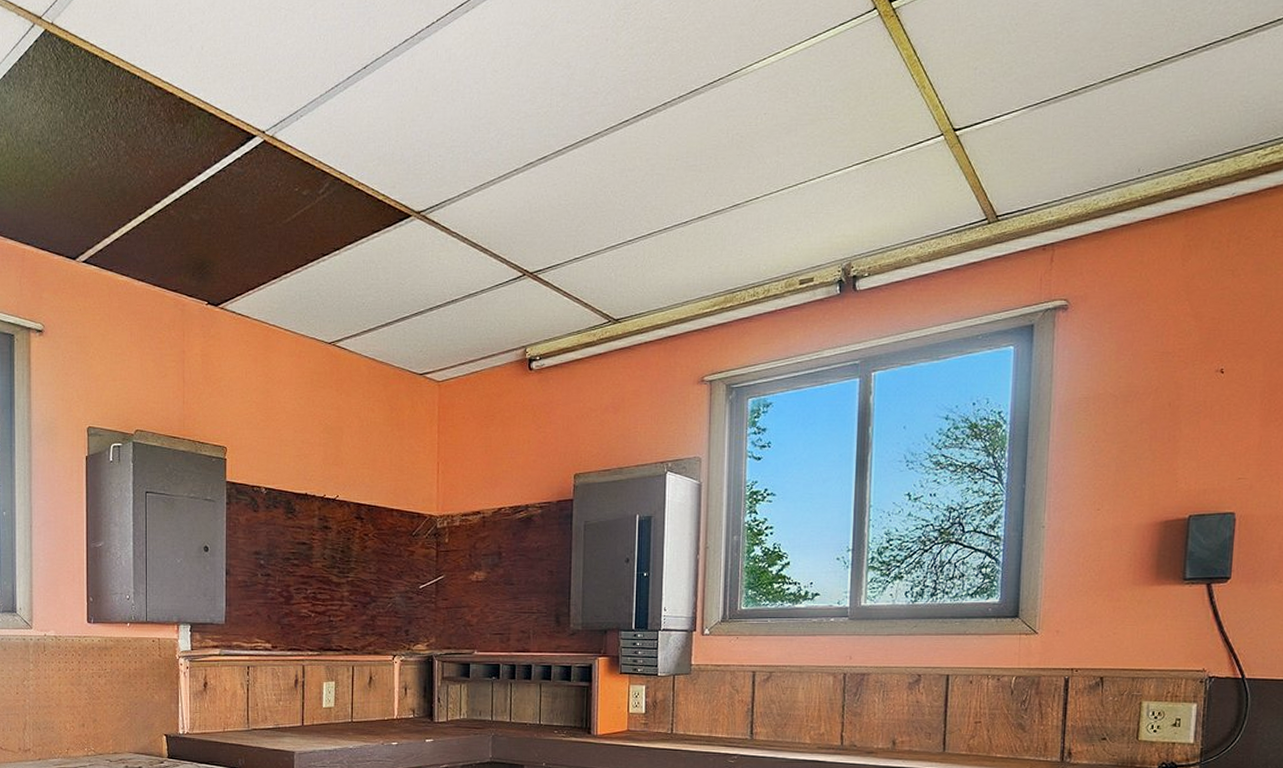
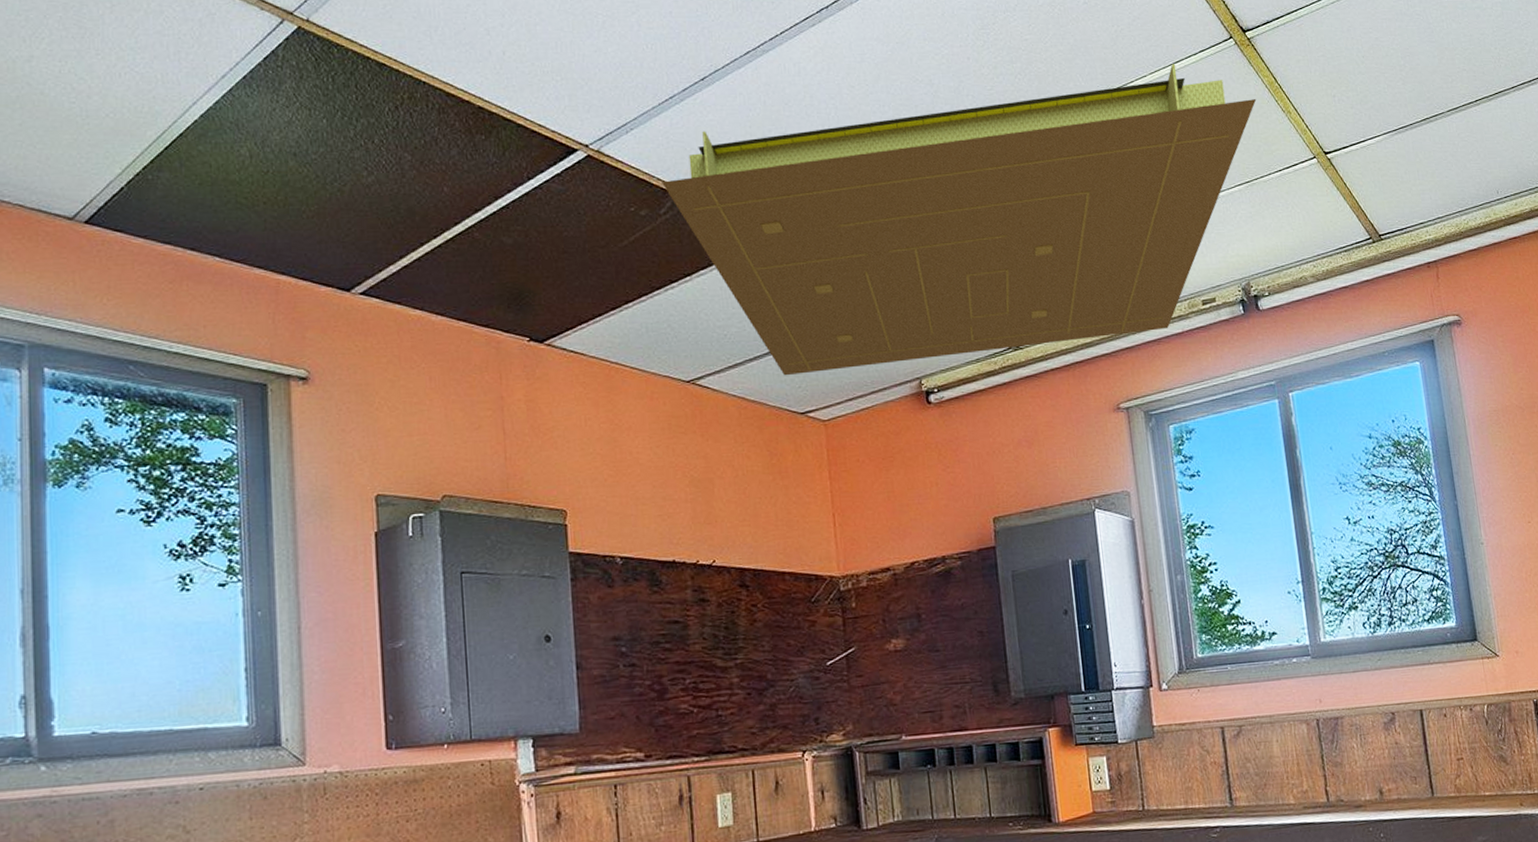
light panel: none [323,39,891,341] -> present [662,64,1257,376]

